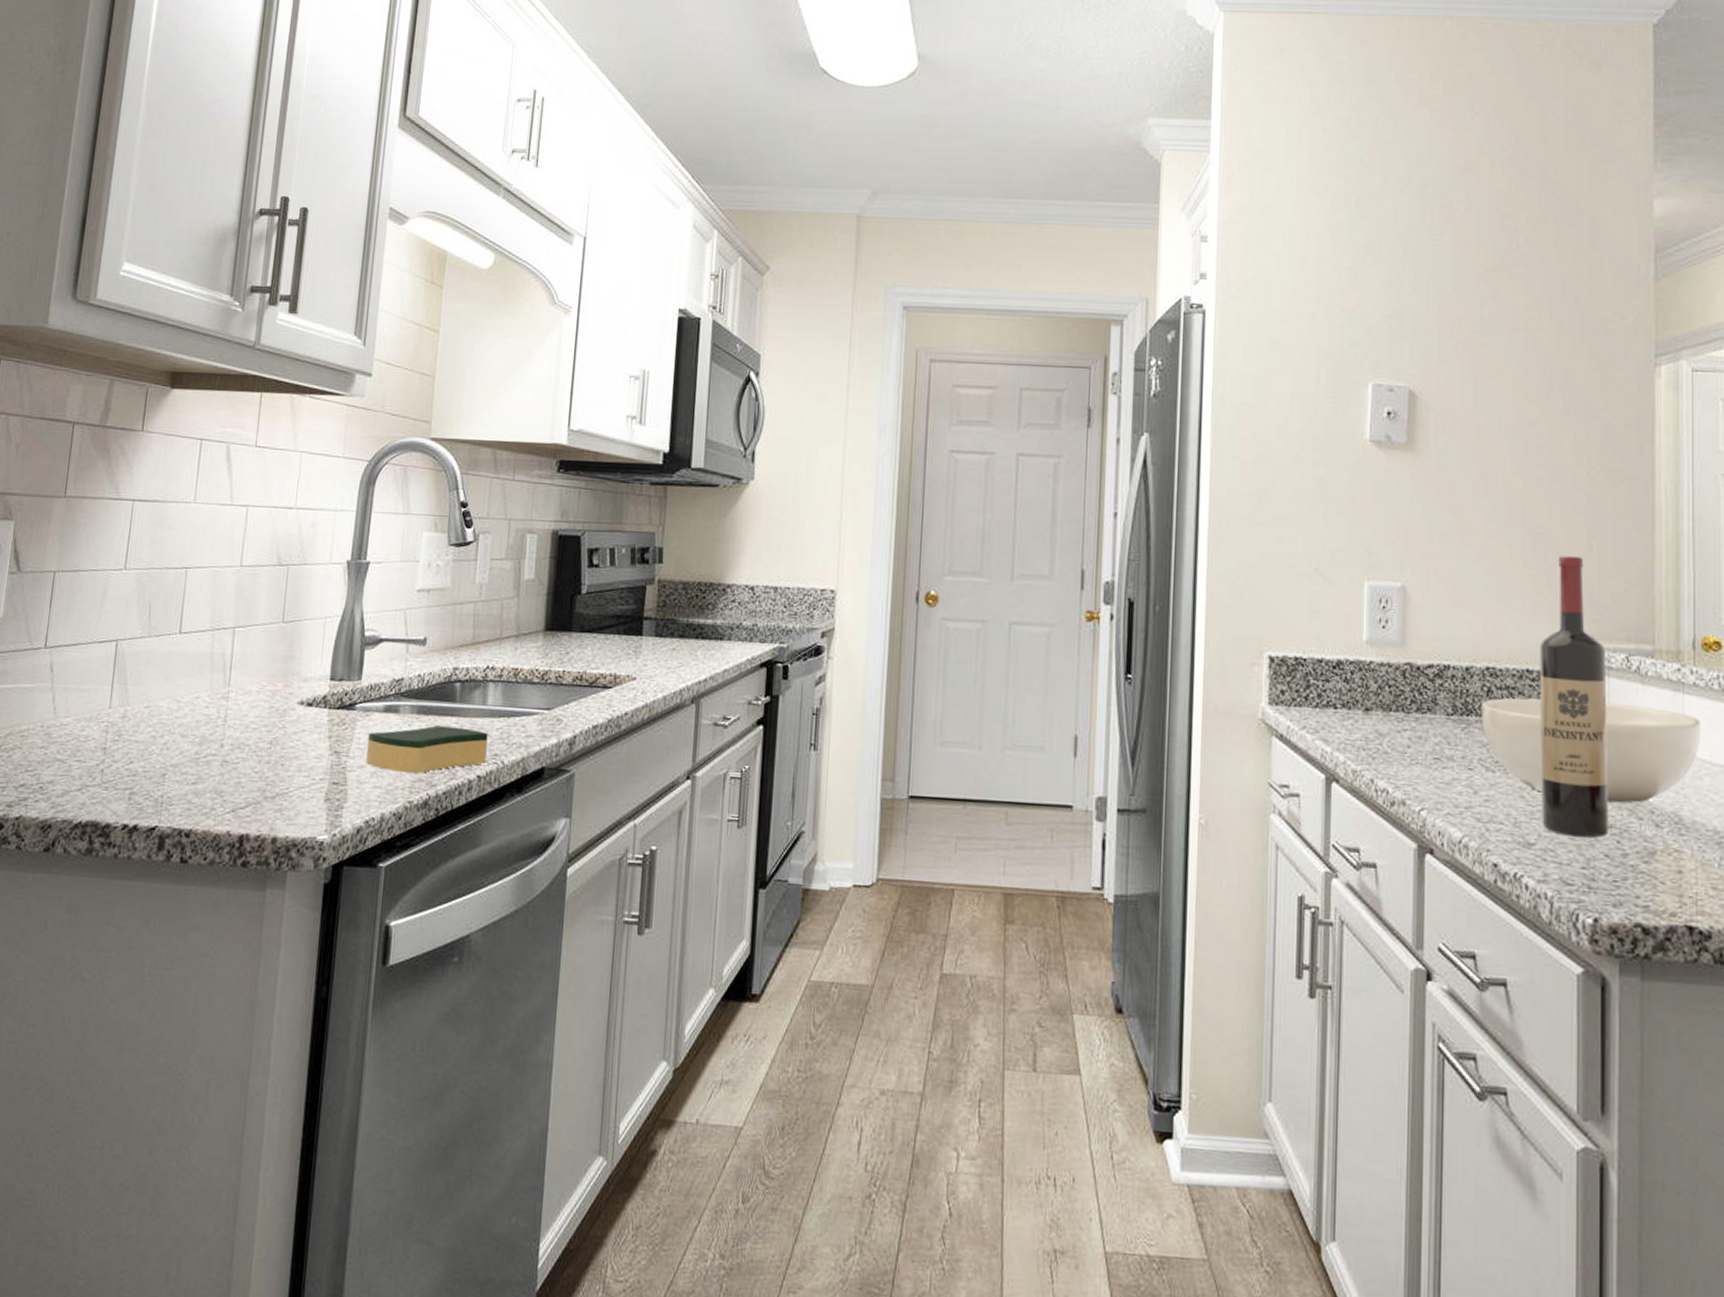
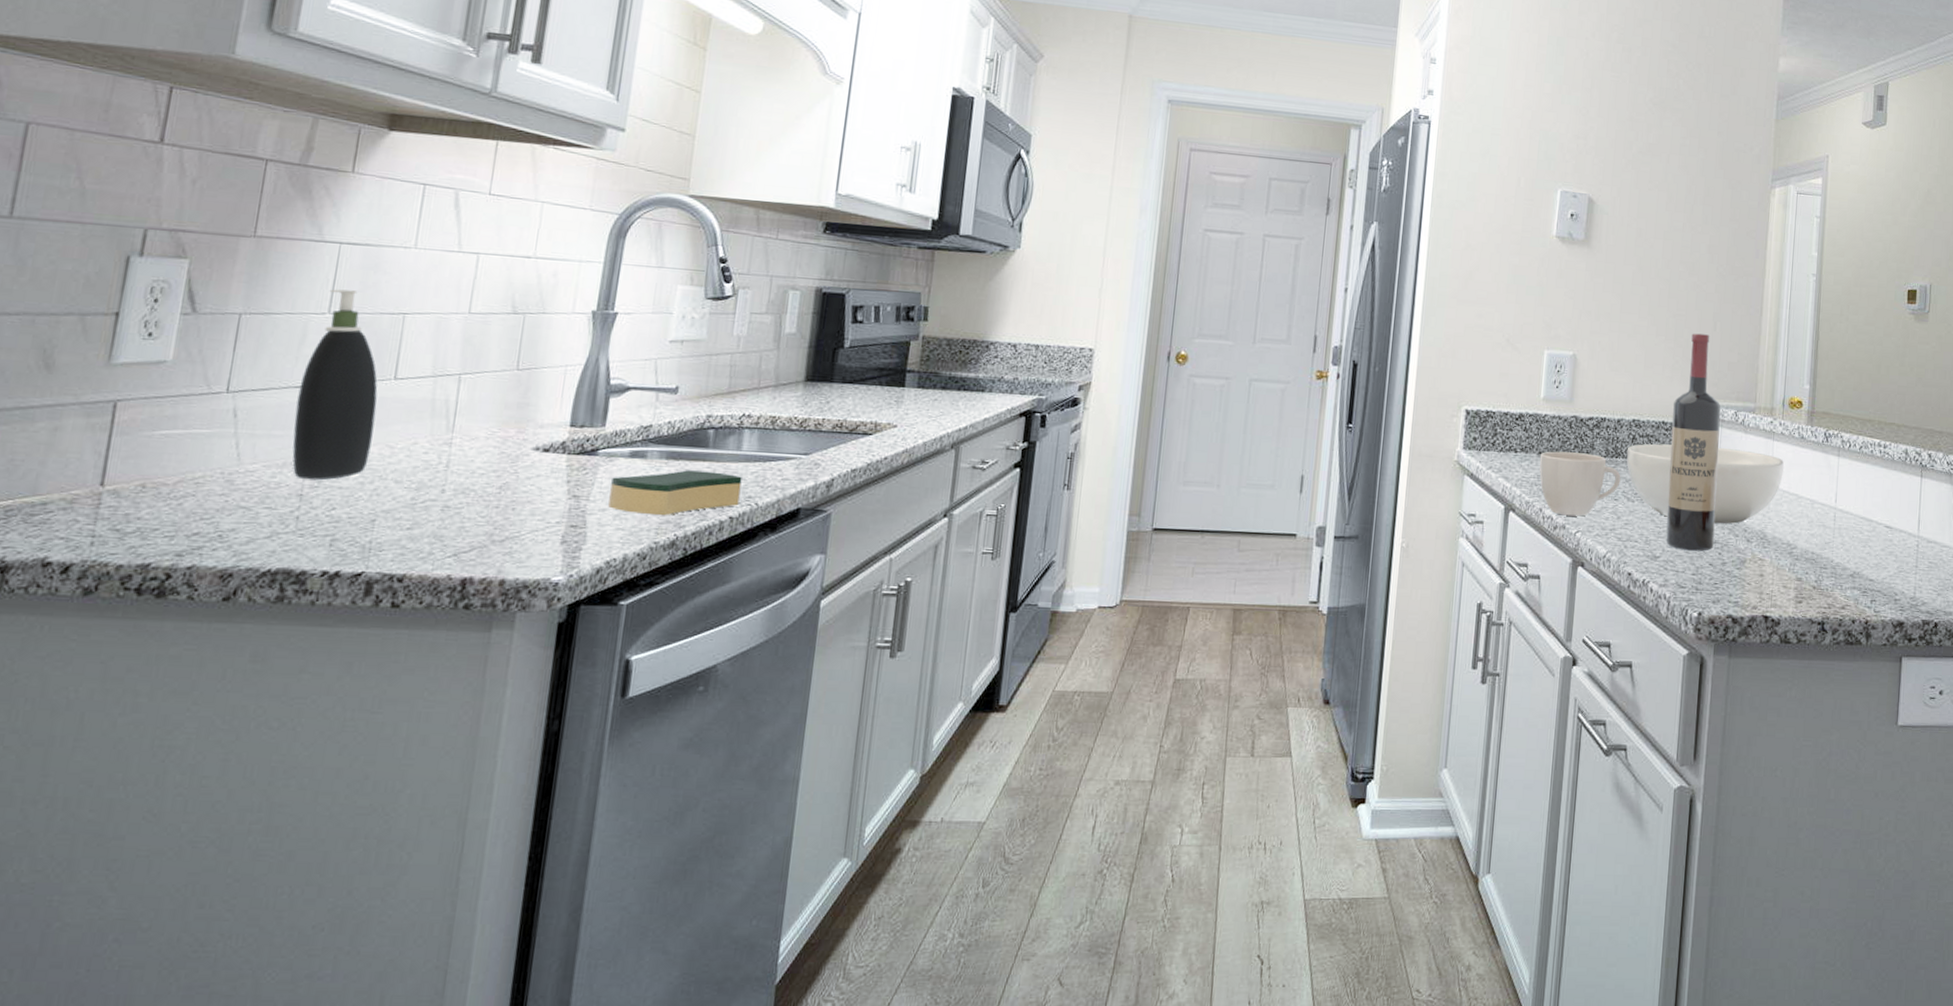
soap dispenser: none [97,545,166,734] -> present [292,289,378,481]
cup: none [1366,707,1475,790] -> present [1539,451,1621,517]

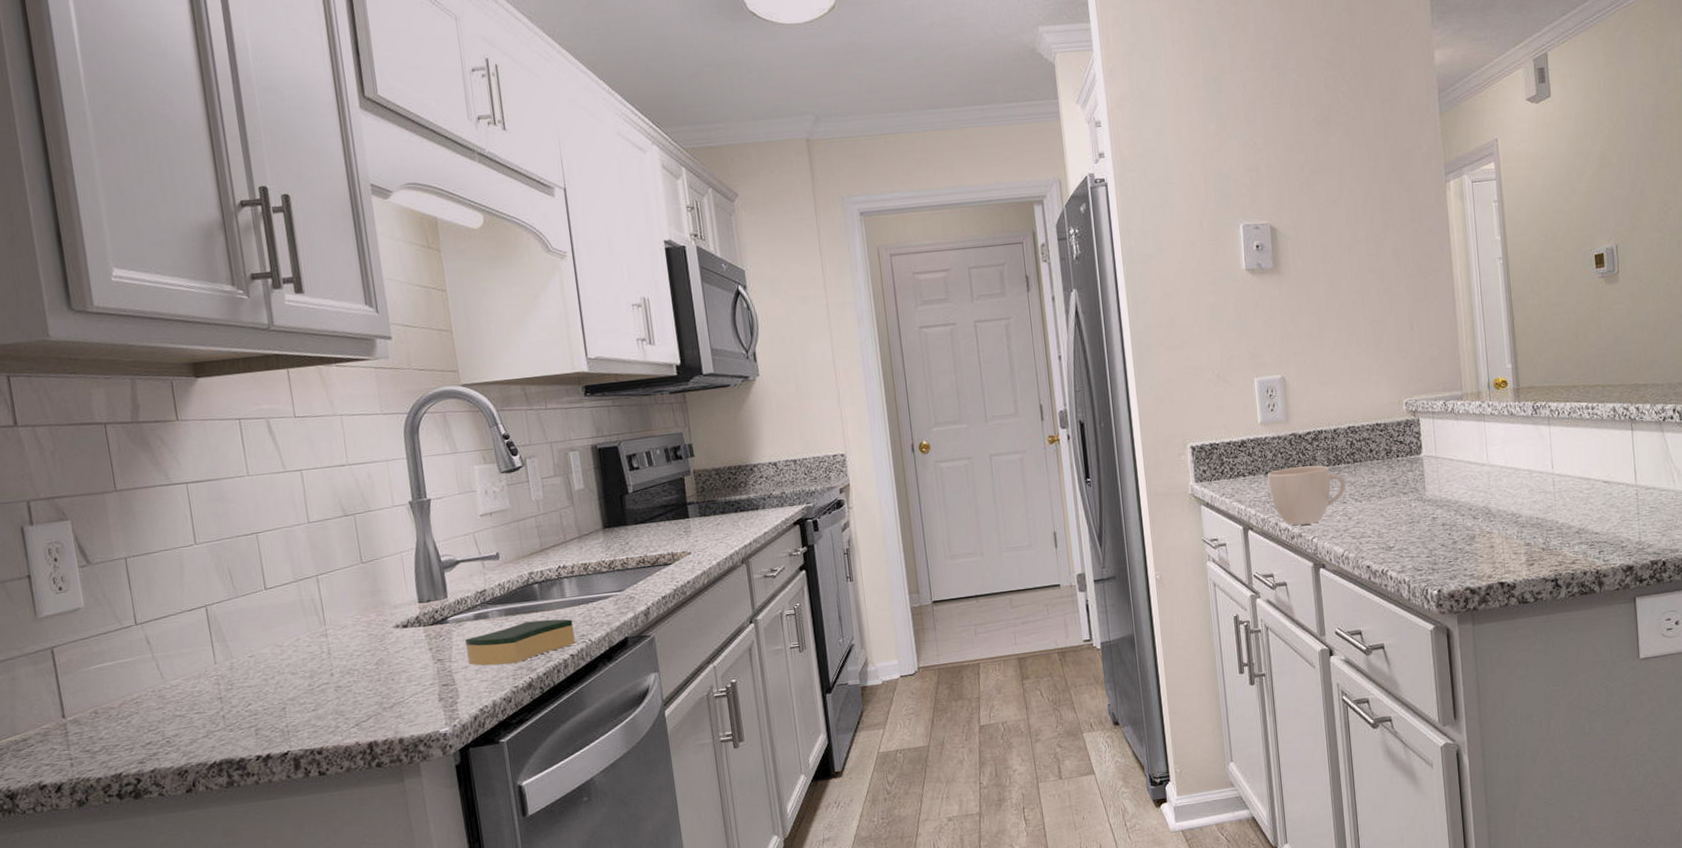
soap dispenser: present [292,289,378,481] -> none [190,521,265,685]
bowl: present [1626,443,1785,524] -> none [1347,435,1499,510]
wine bottle: present [1666,333,1721,552] -> none [1384,334,1443,538]

